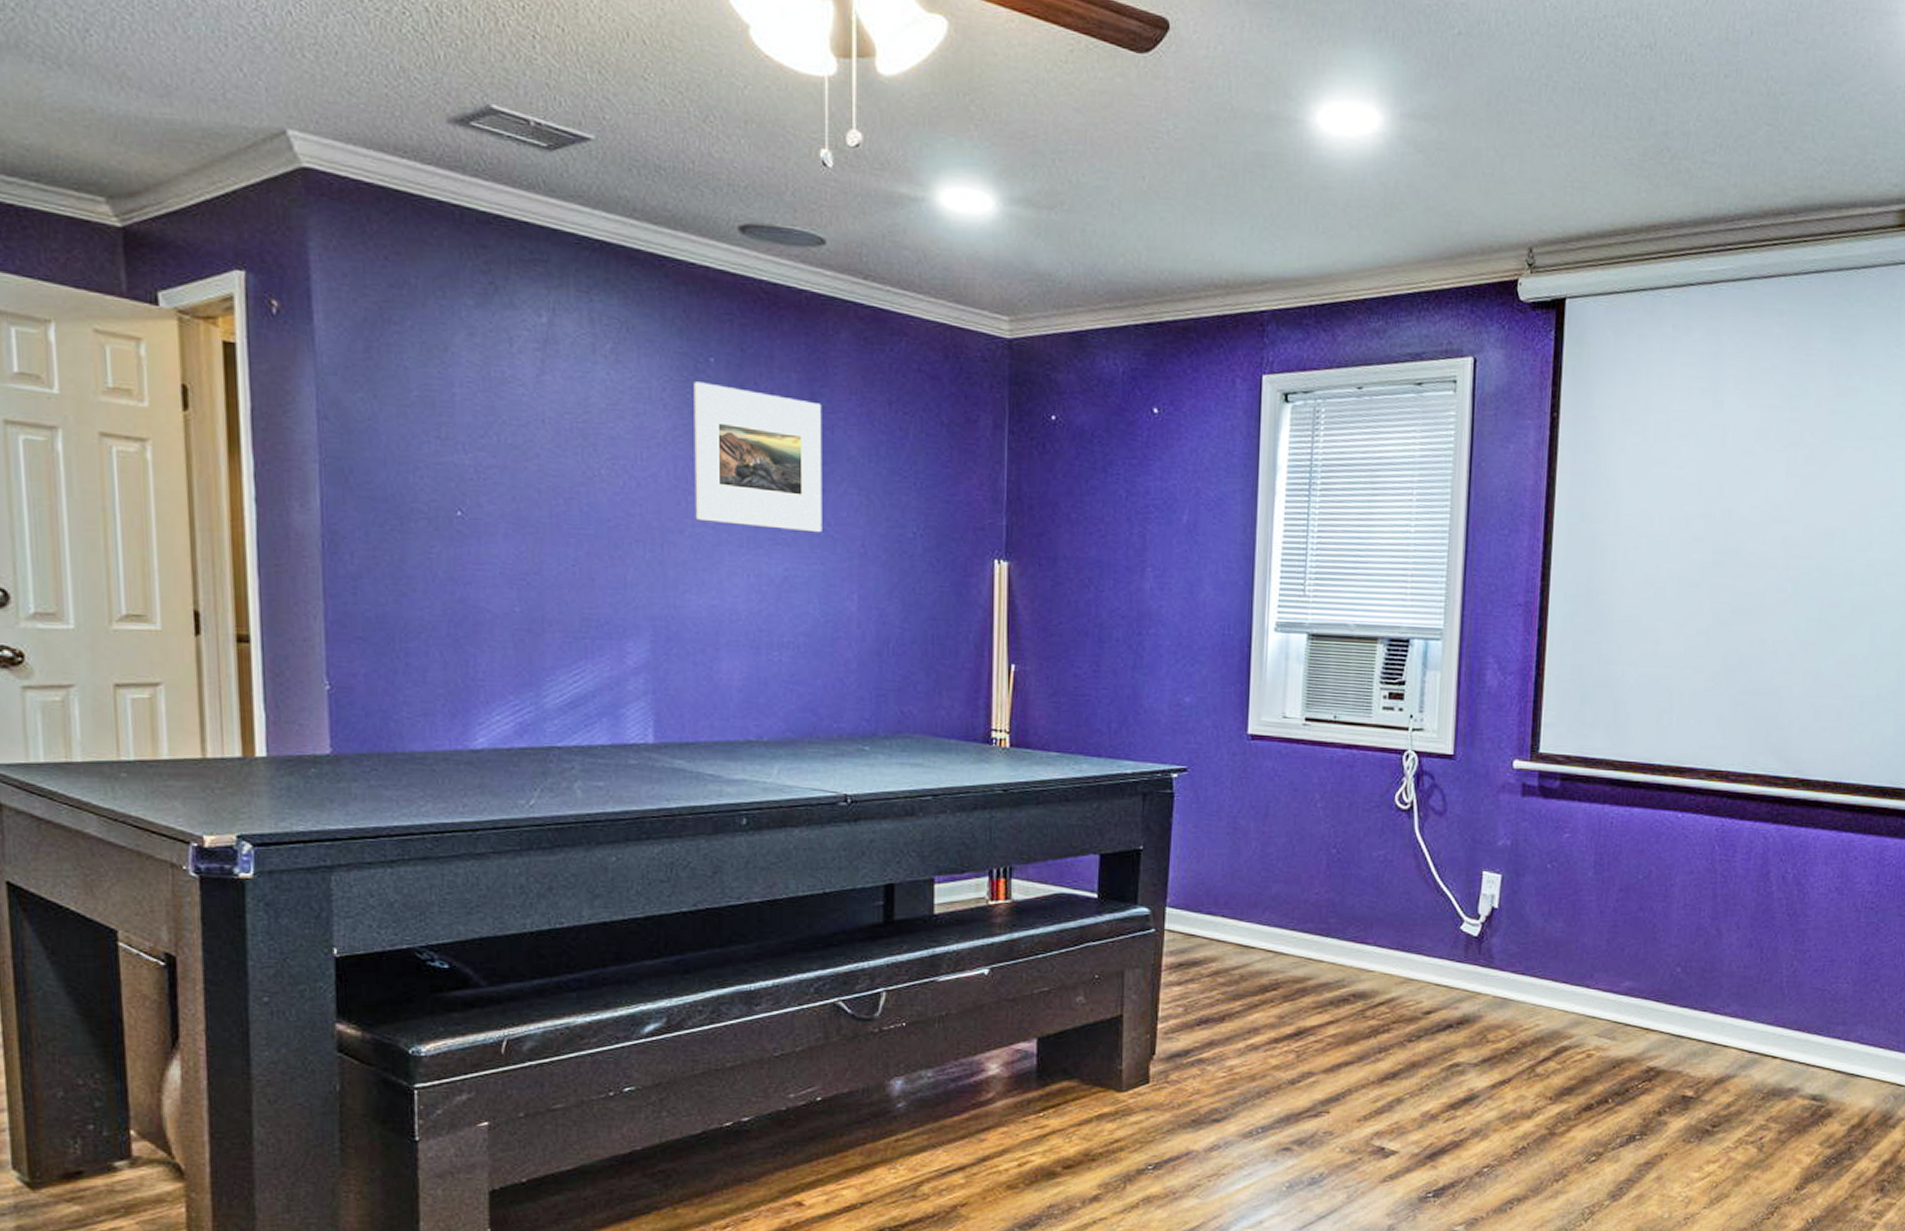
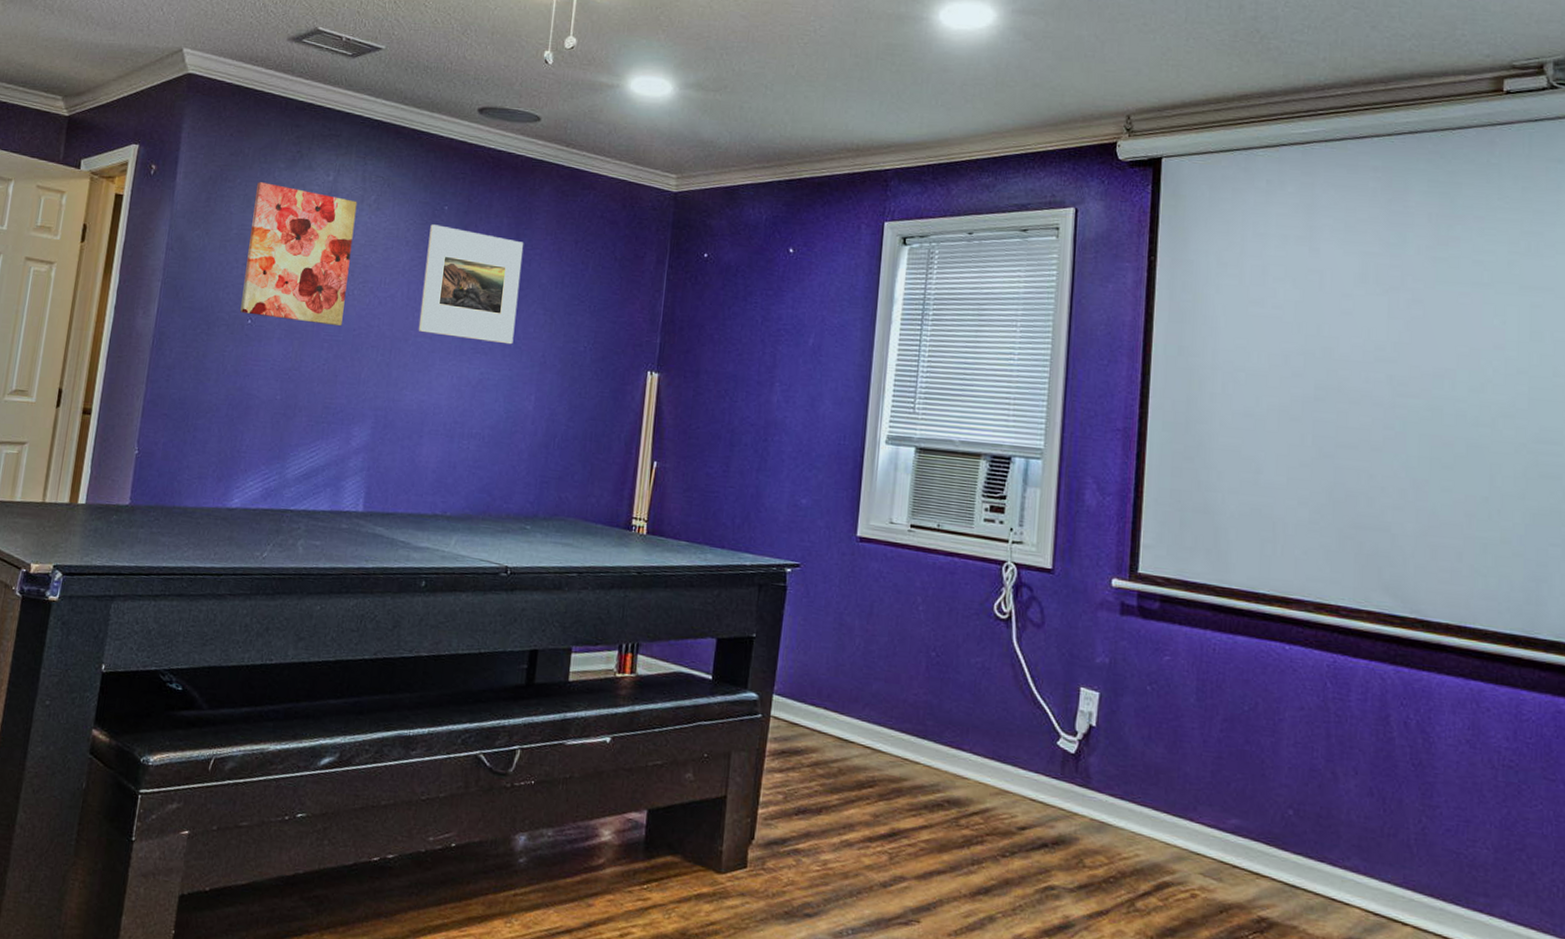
wall art: none [438,325,590,517] -> present [240,182,357,327]

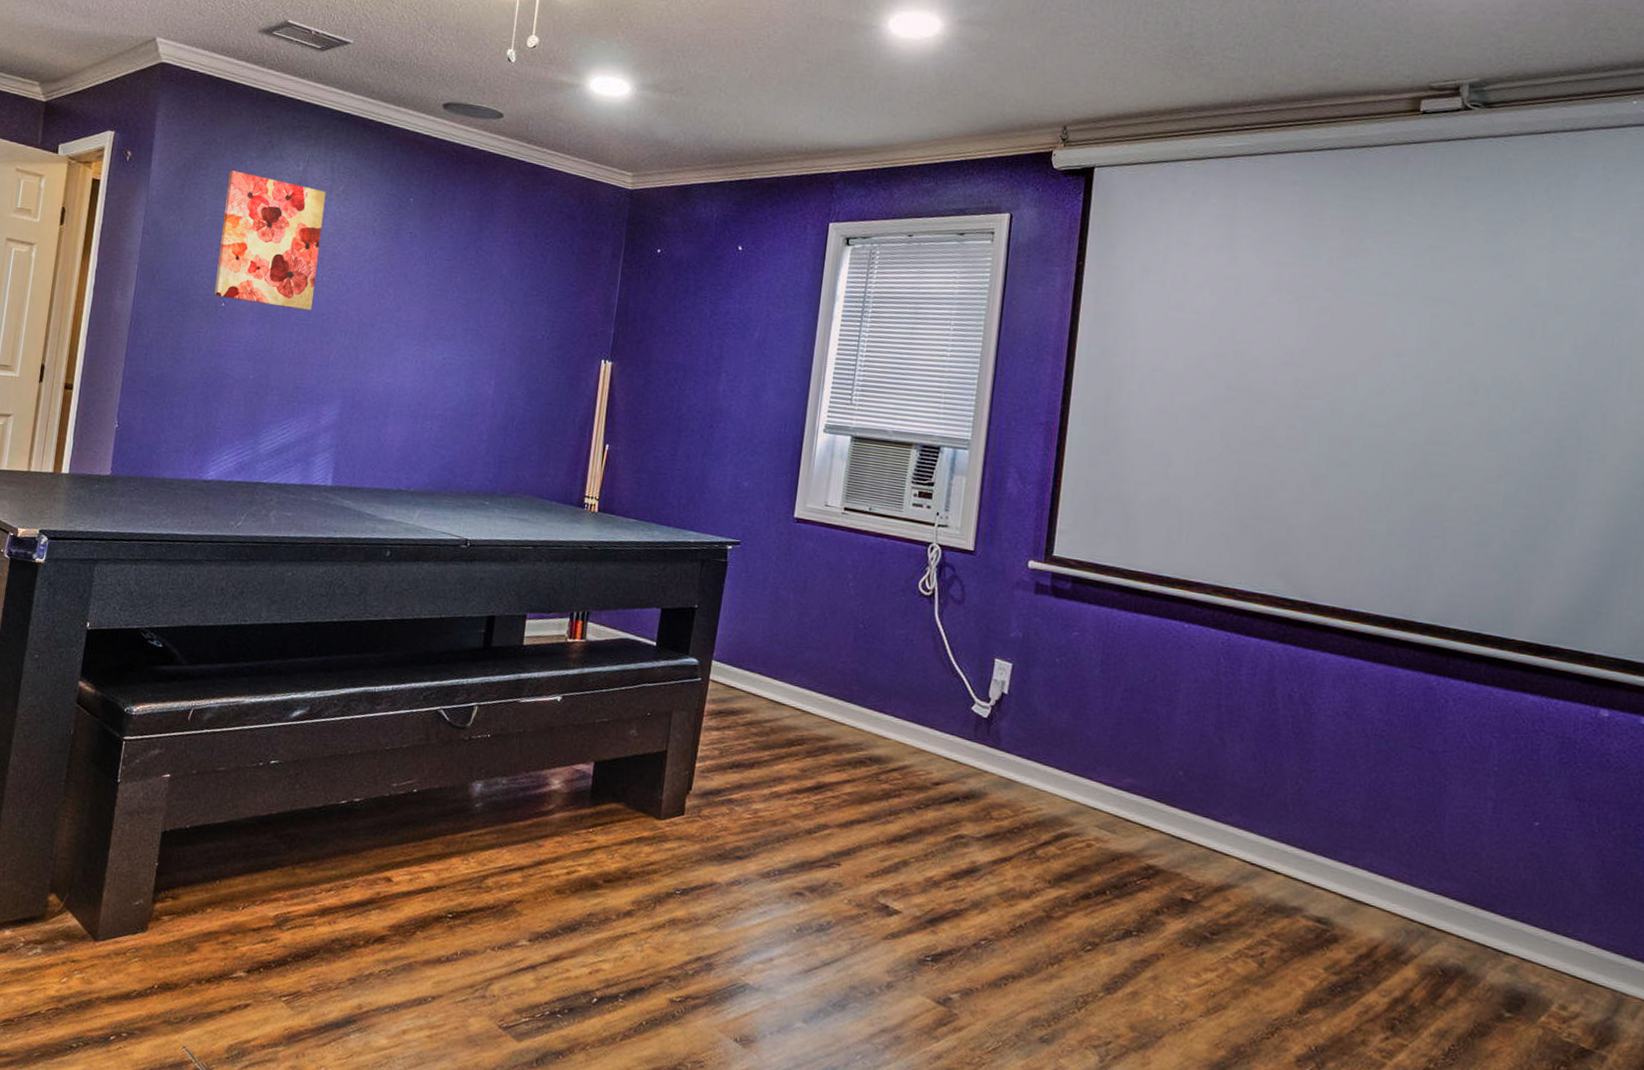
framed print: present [418,224,524,345] -> none [384,215,485,332]

